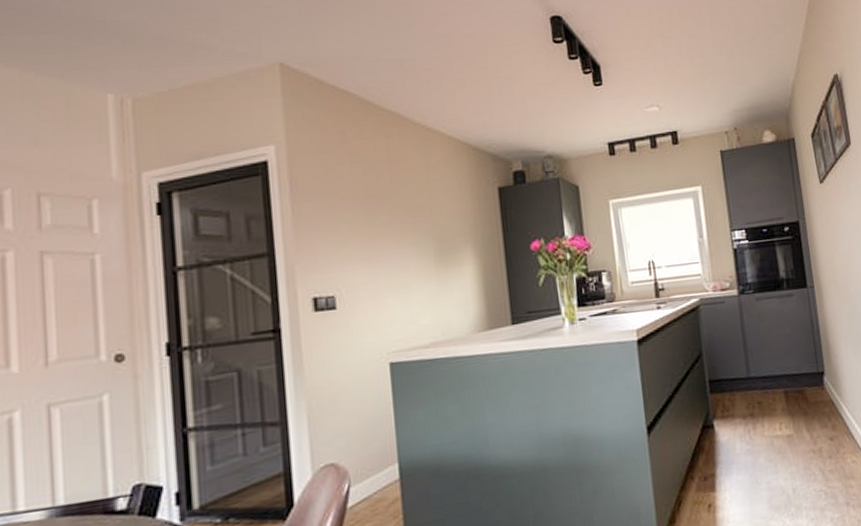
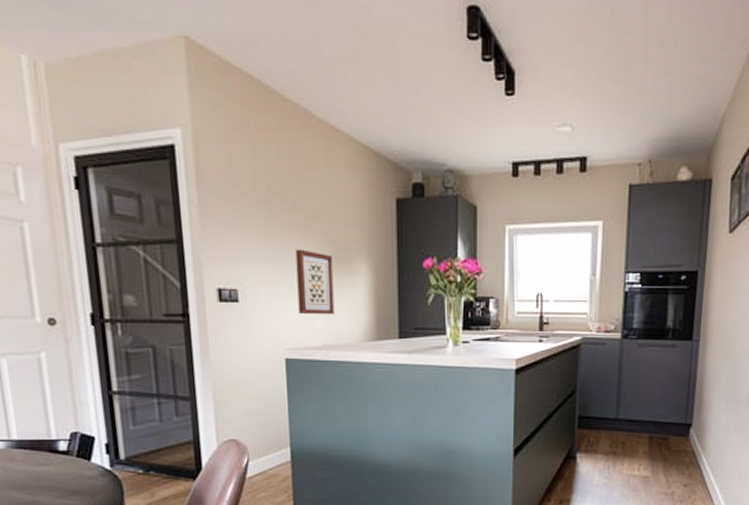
wall art: none [397,247,442,313] -> present [295,249,335,315]

